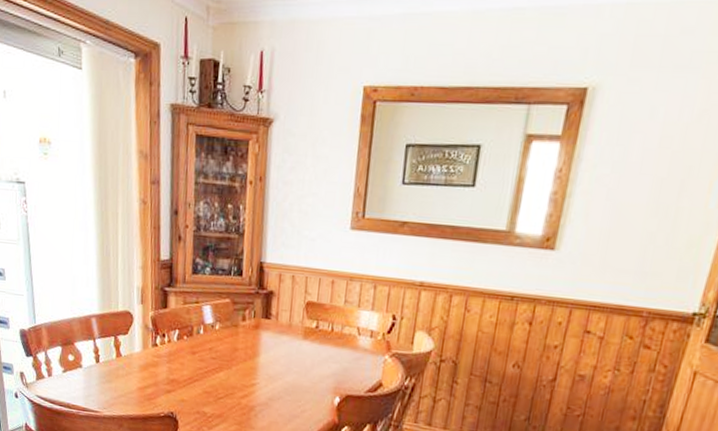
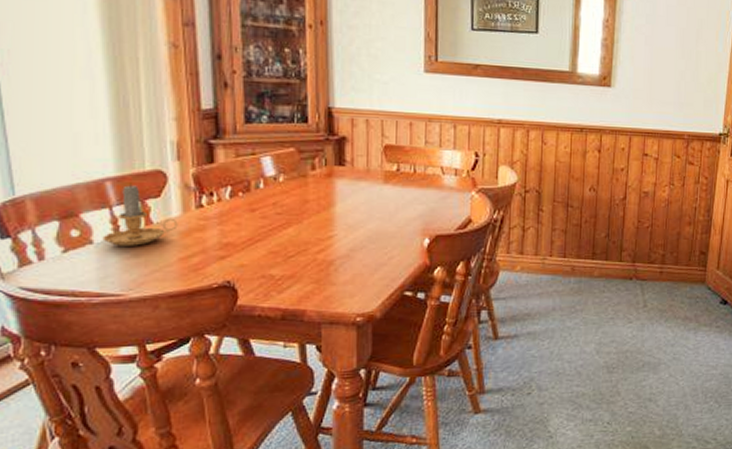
candle: none [88,321,139,374] -> present [102,184,178,246]

